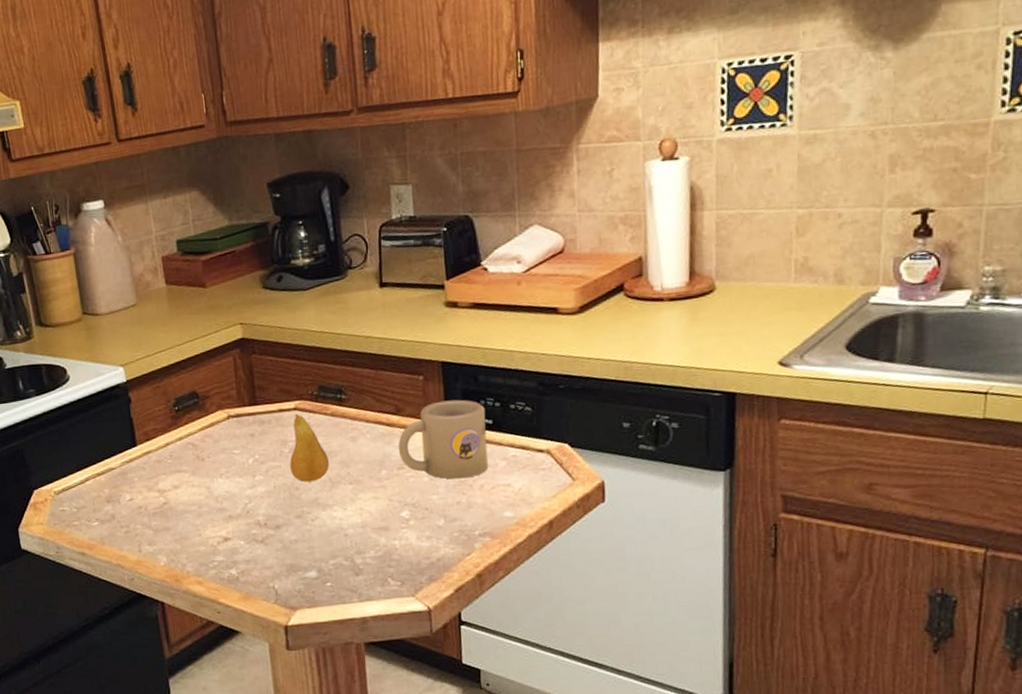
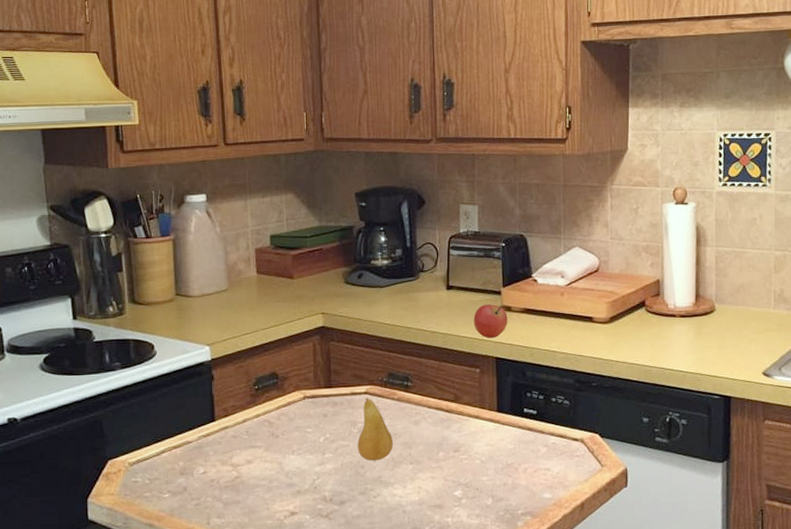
mug: present [398,399,489,479] -> none [455,391,532,463]
fruit: none [413,300,454,341] -> present [473,304,508,339]

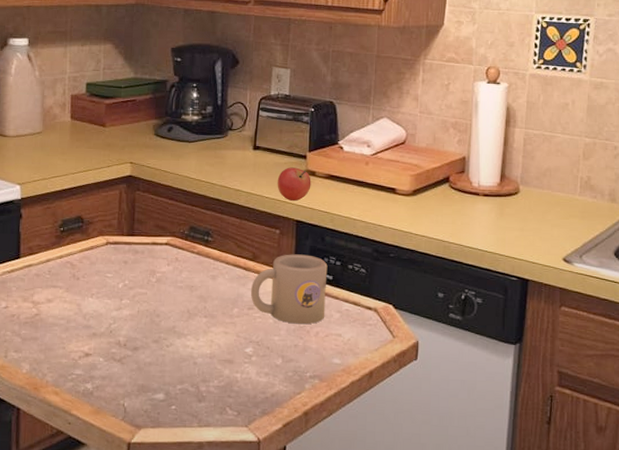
fruit: present [358,398,393,461] -> none [155,249,189,311]
mug: none [455,391,532,463] -> present [250,254,328,325]

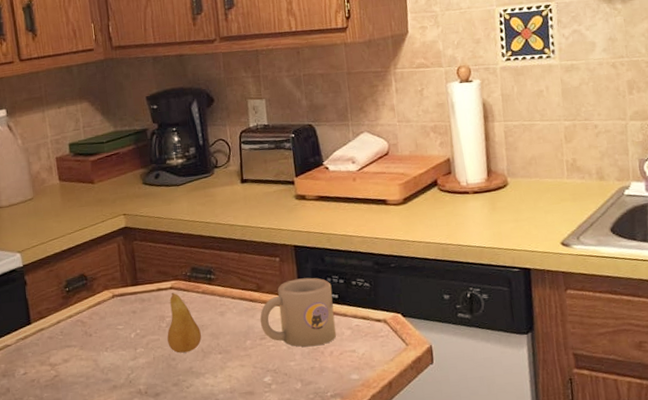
fruit: none [155,249,189,311] -> present [167,293,201,353]
fruit: present [277,167,311,202] -> none [269,194,303,228]

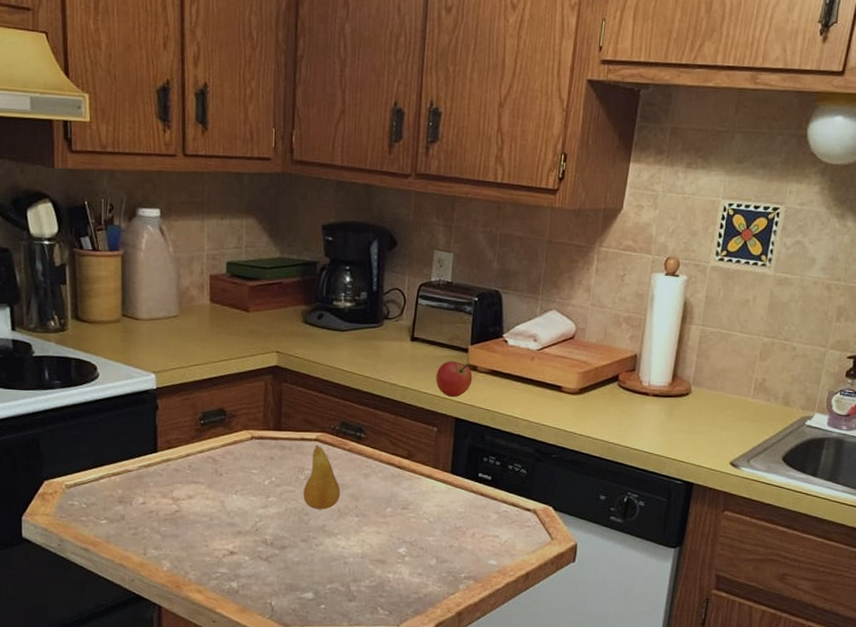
mug: present [260,277,337,347] -> none [404,453,487,525]
fruit: none [269,194,303,228] -> present [435,361,473,398]

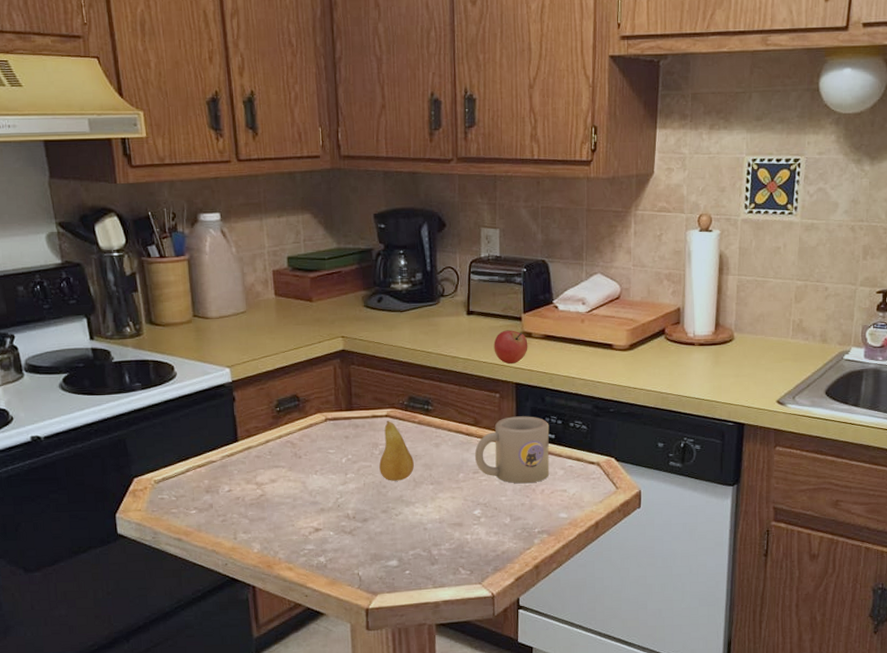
mug: none [404,453,487,525] -> present [474,416,550,484]

